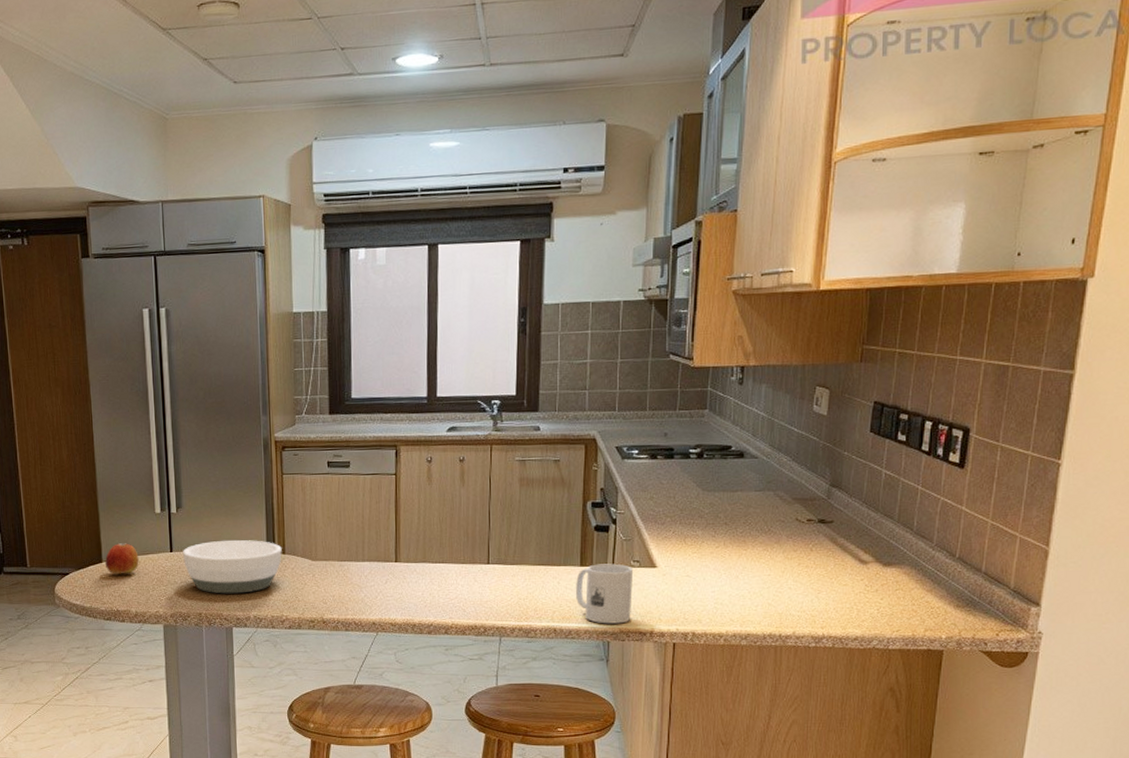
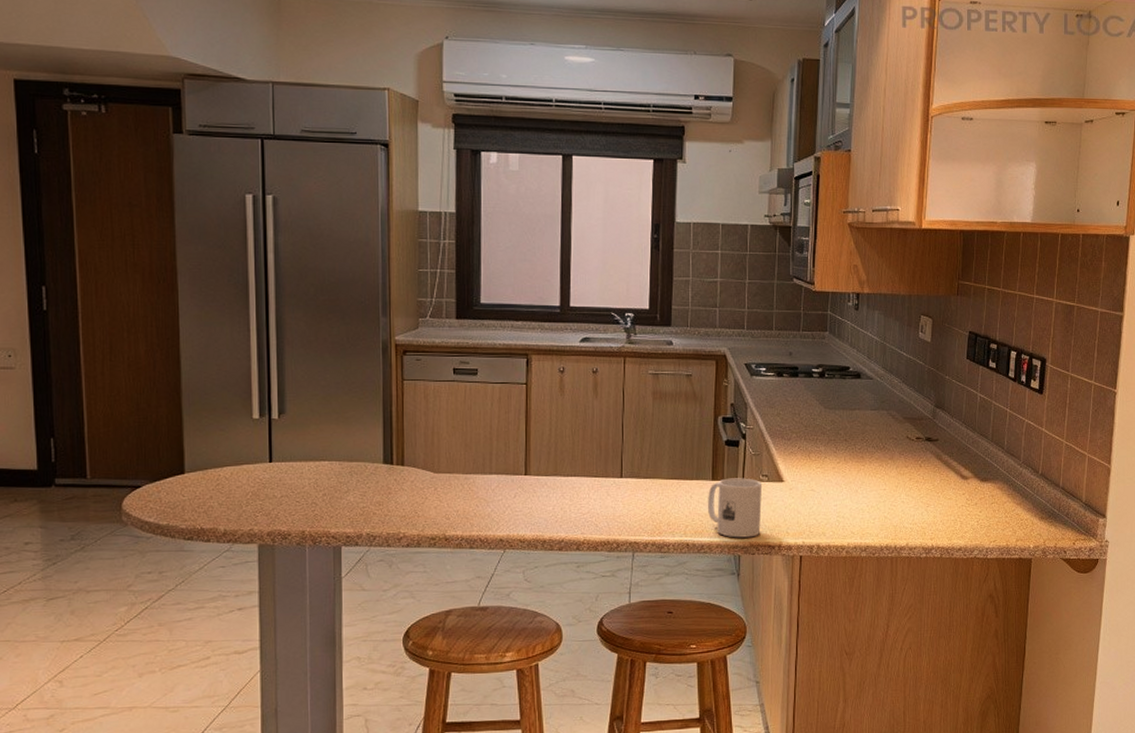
apple: present [105,543,139,575] -> none [189,452,231,489]
bowl: present [183,539,282,594] -> none [285,449,401,509]

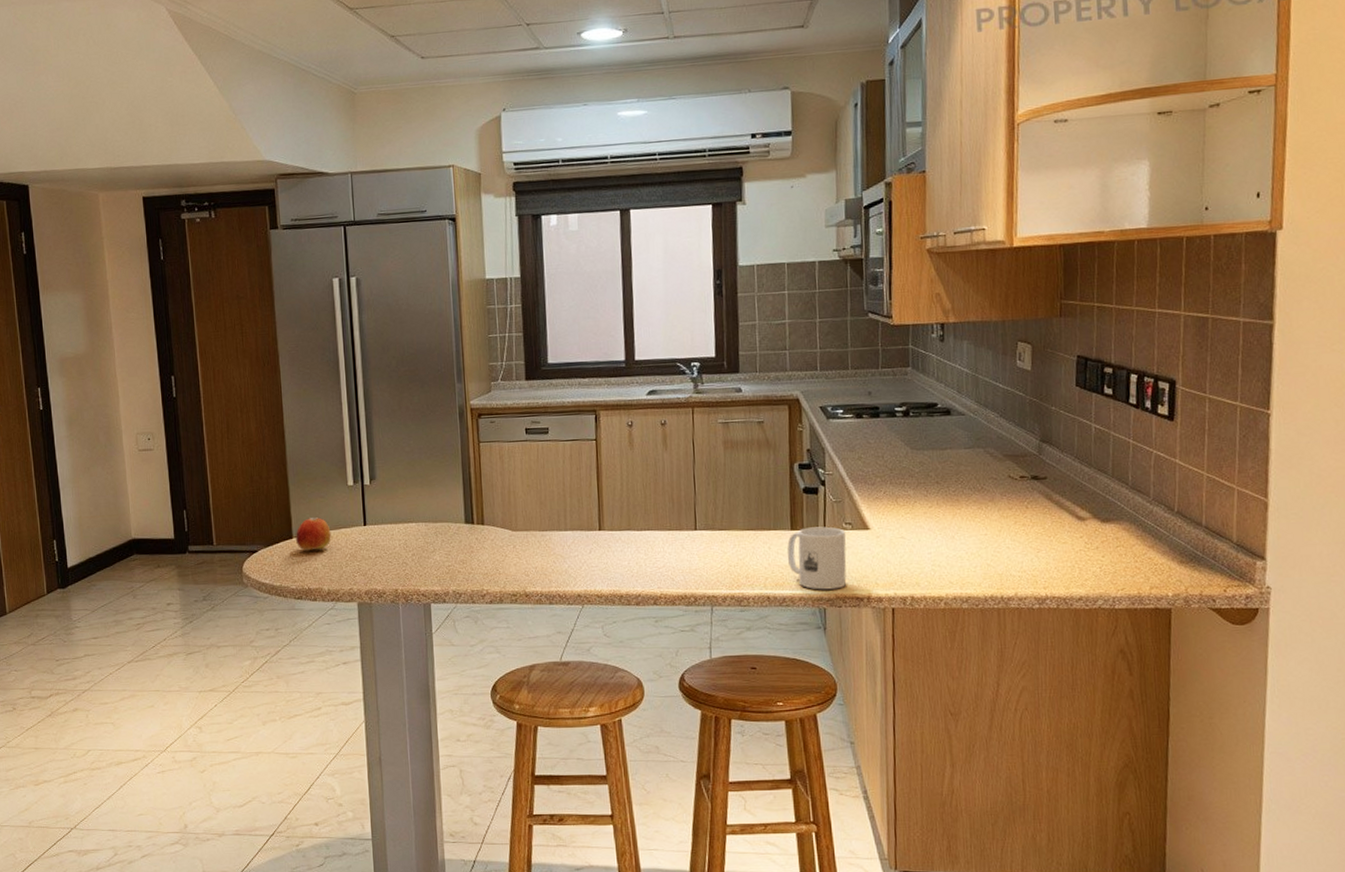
apple: none [189,452,231,489] -> present [296,517,331,552]

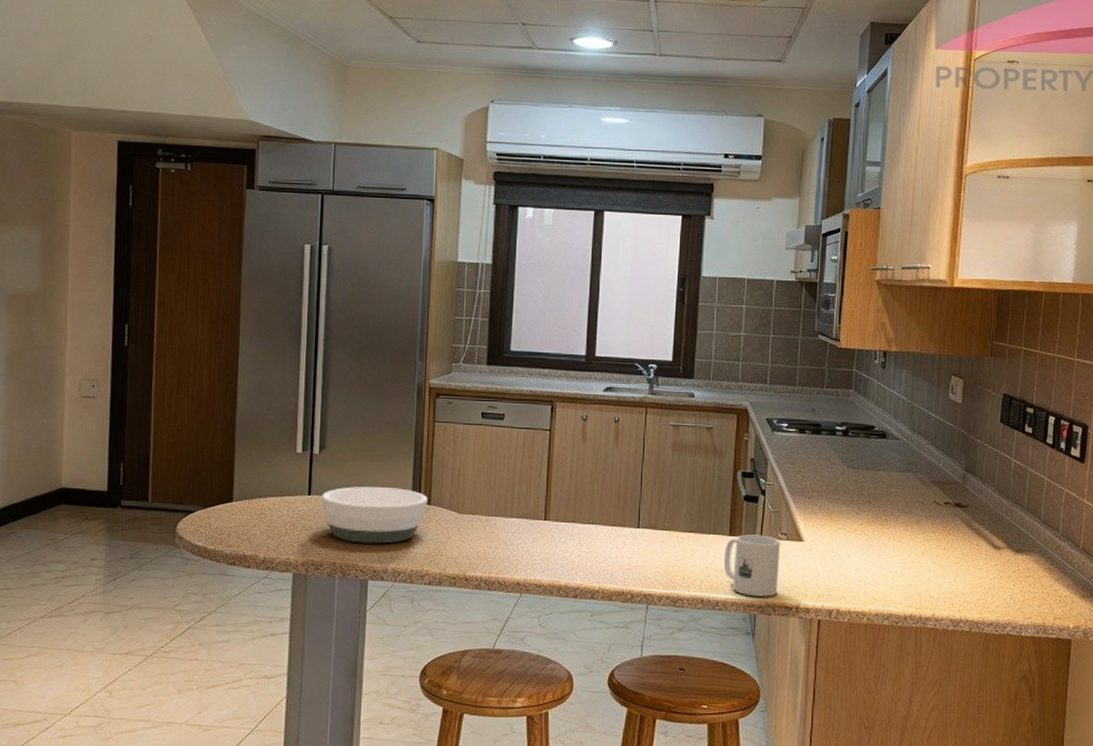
apple: present [296,517,331,552] -> none [236,482,274,517]
bowl: none [377,511,481,569] -> present [321,486,428,544]

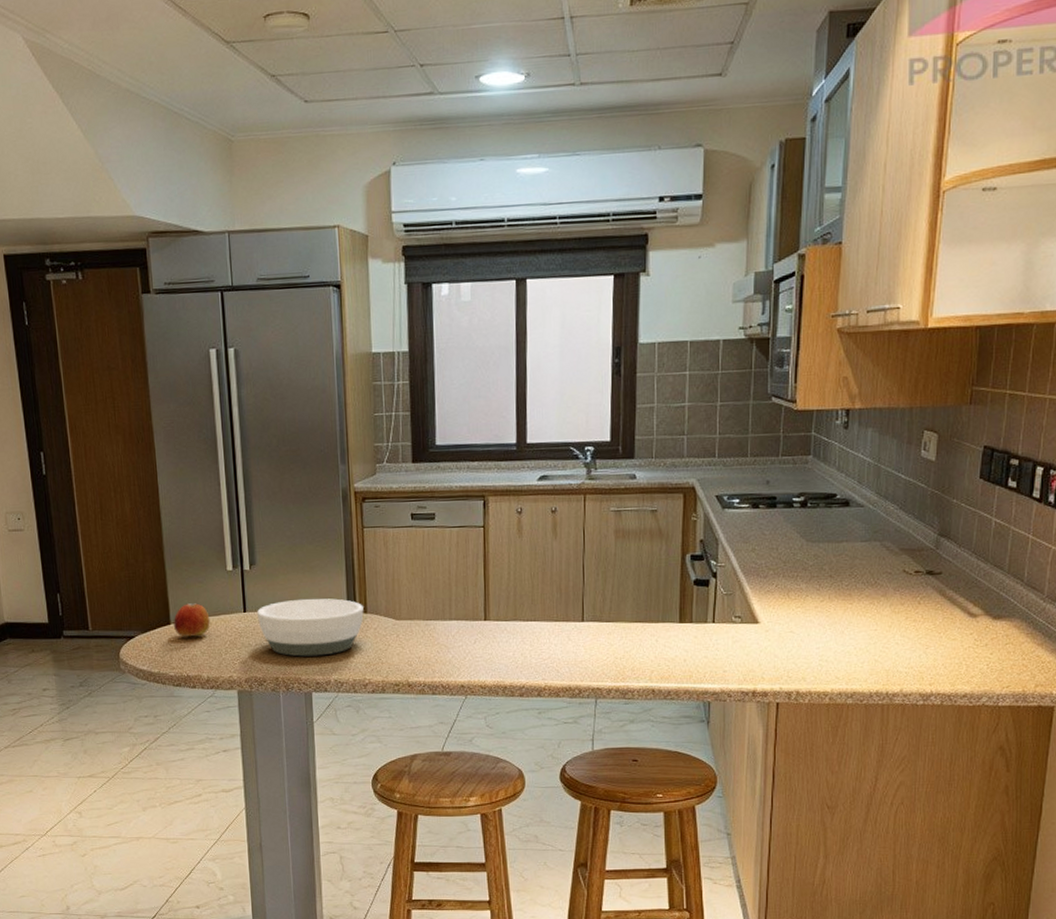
apple: none [236,482,274,517] -> present [174,603,210,638]
mug: present [723,534,780,597] -> none [674,619,734,684]

